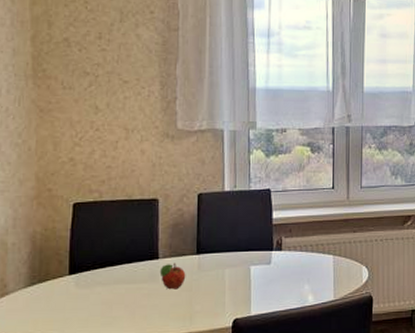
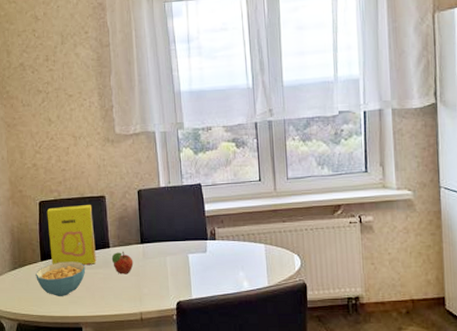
cereal bowl: none [60,275,126,317] -> present [36,261,86,296]
cereal box: none [82,209,142,280] -> present [46,205,97,266]

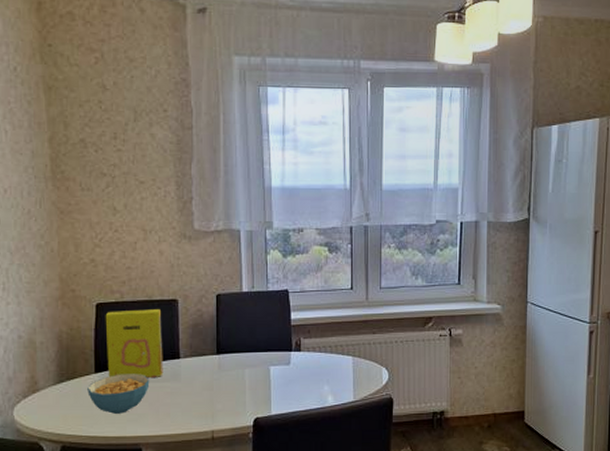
fruit: present [111,251,134,275] -> none [181,362,207,389]

